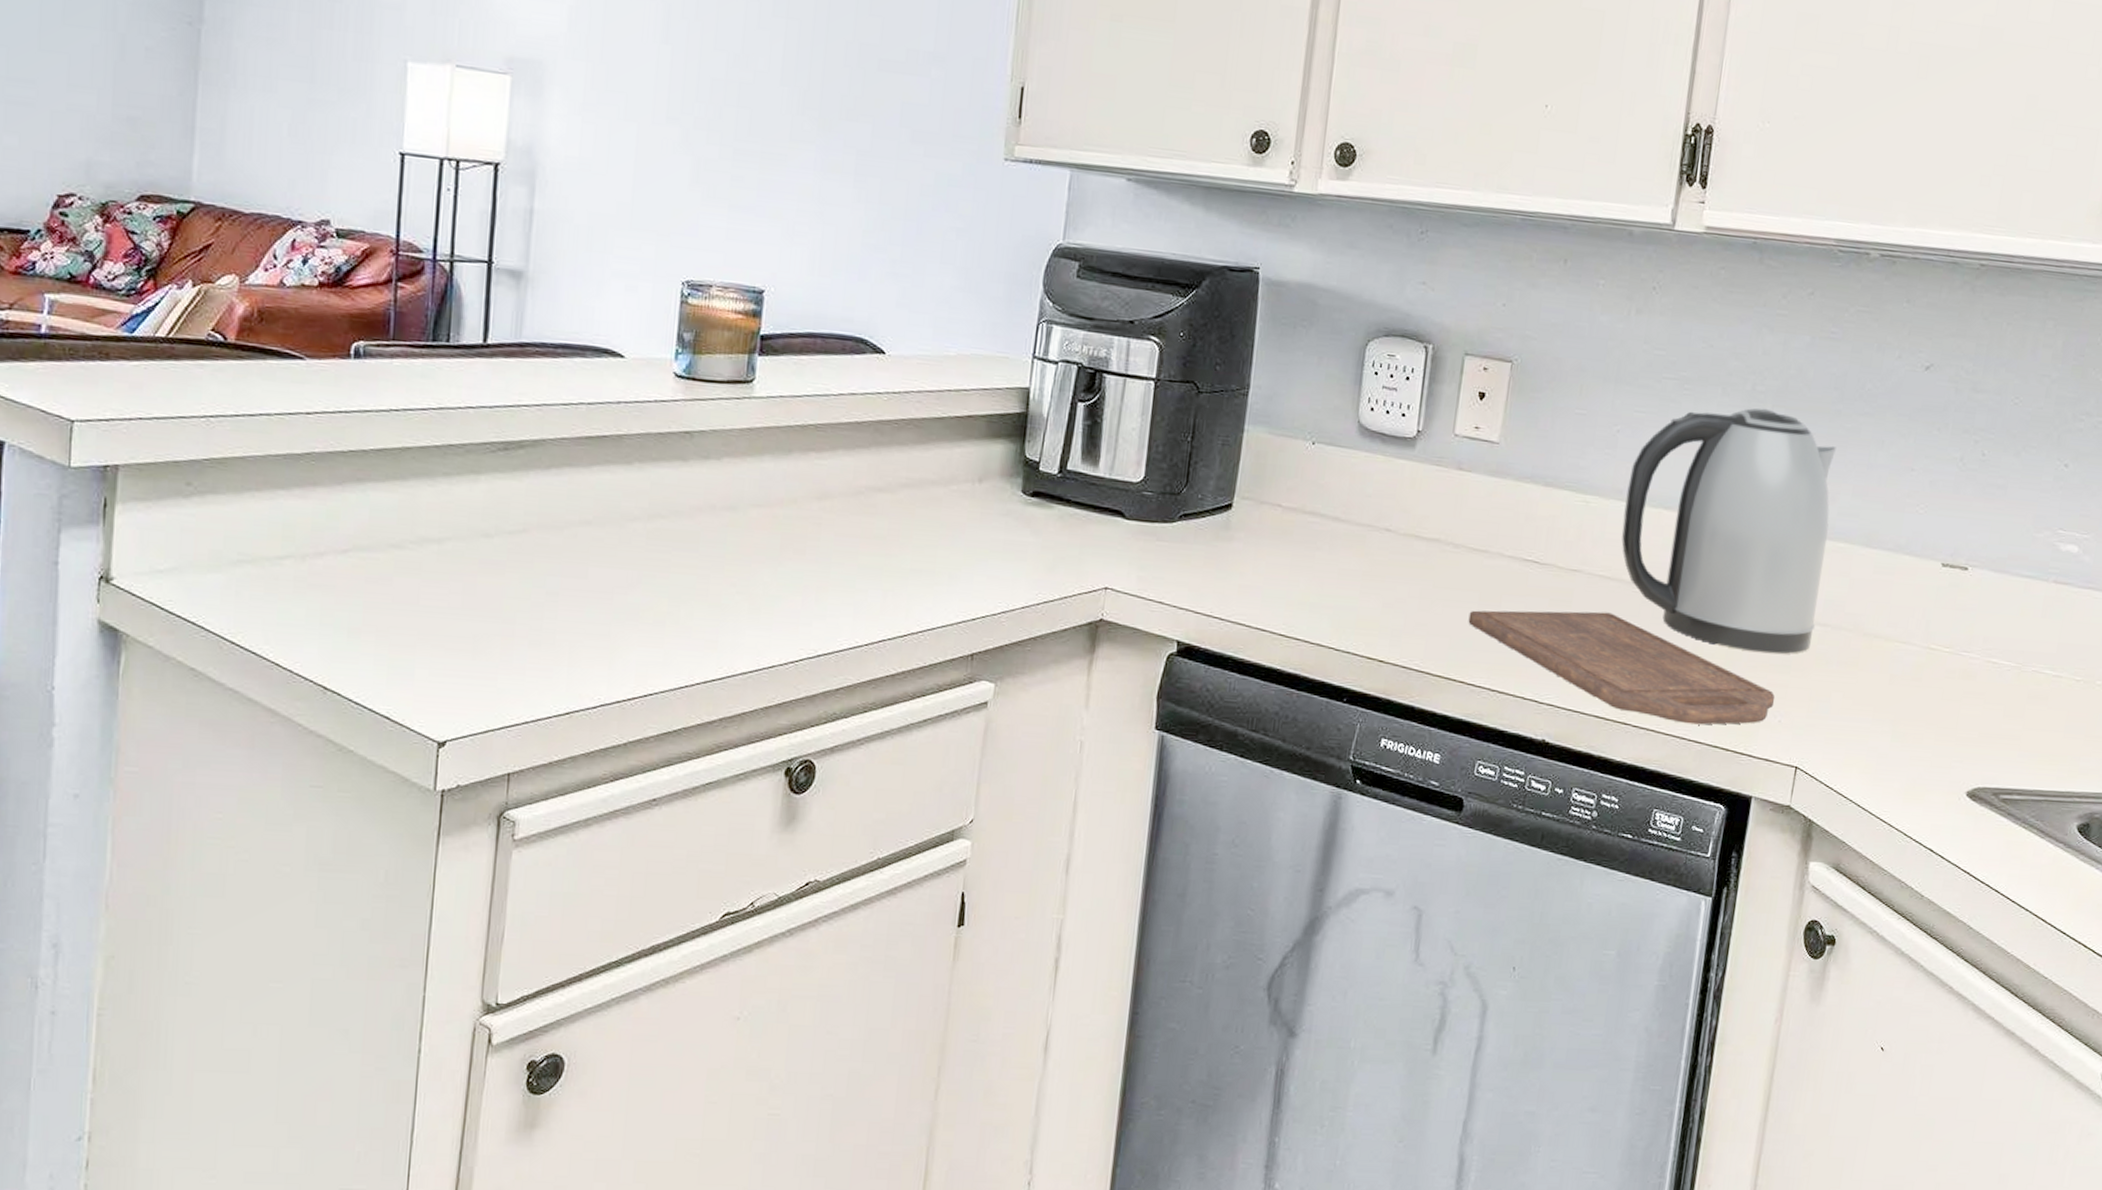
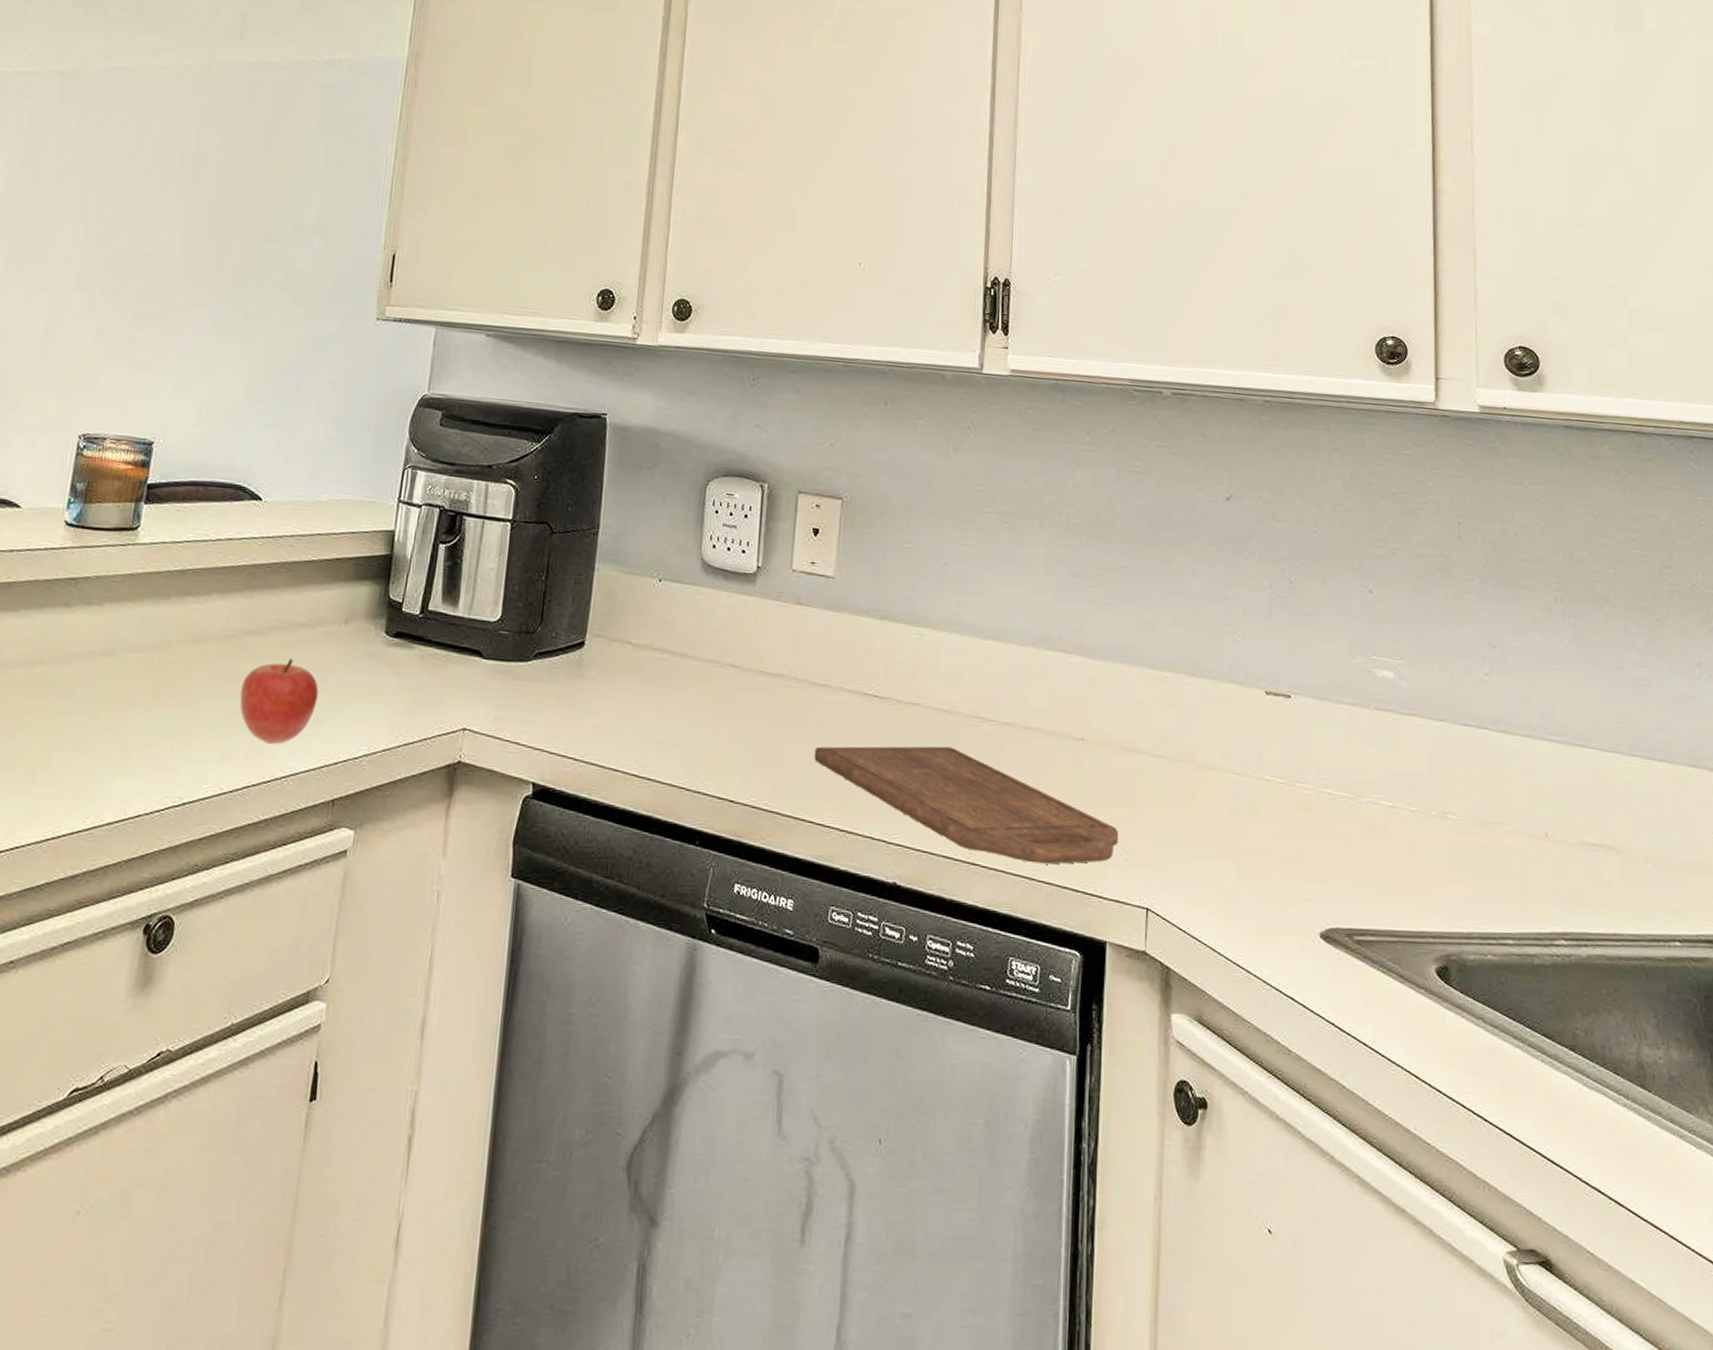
fruit: none [871,516,954,601] -> present [239,658,319,745]
kettle: present [1621,408,1836,655] -> none [956,539,1153,788]

